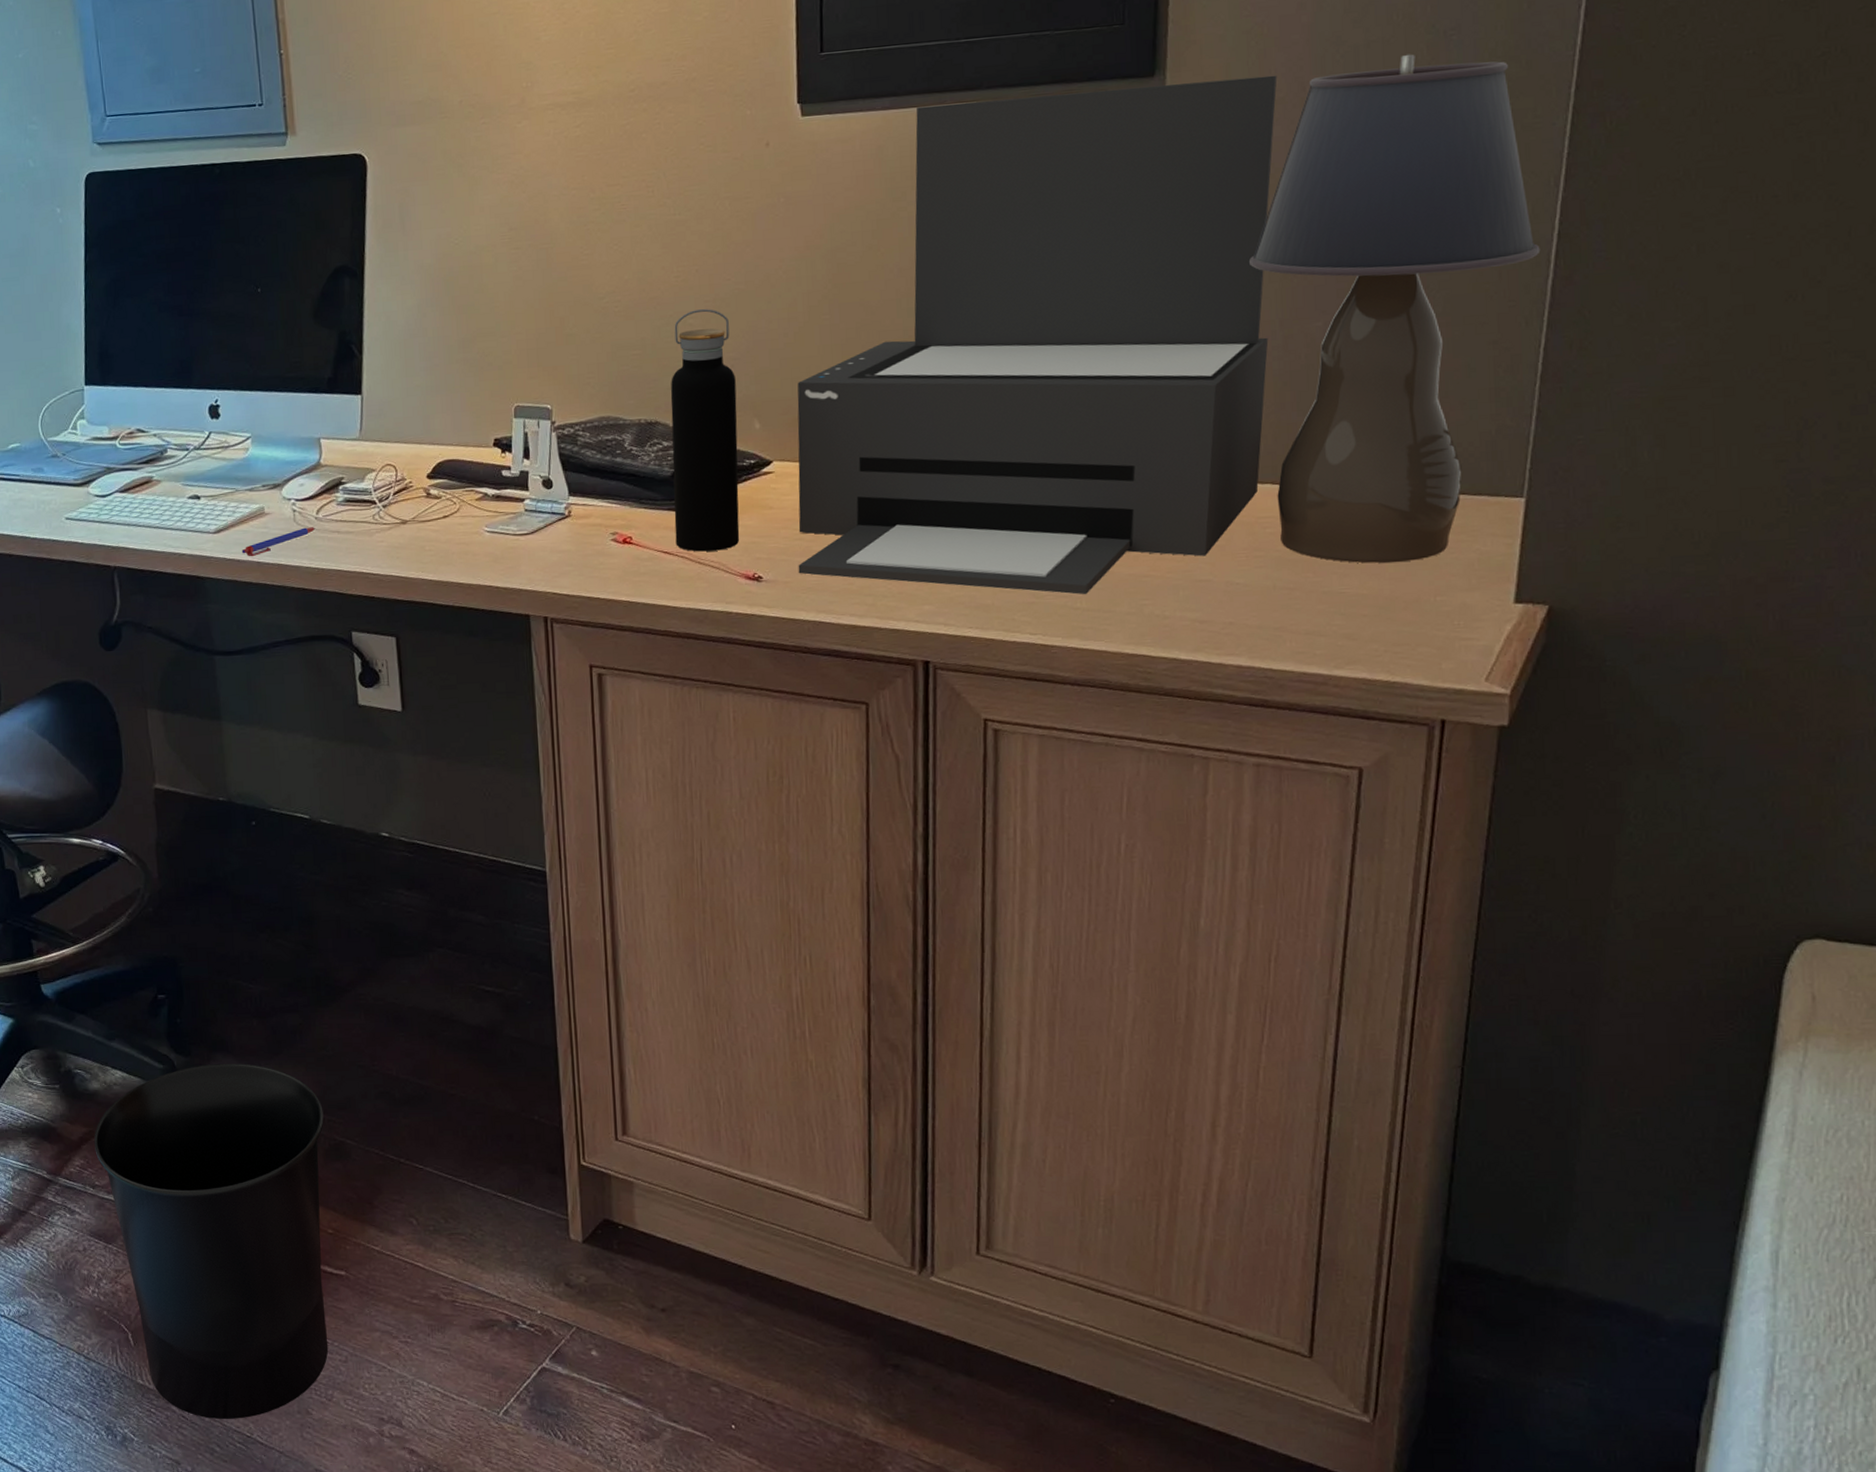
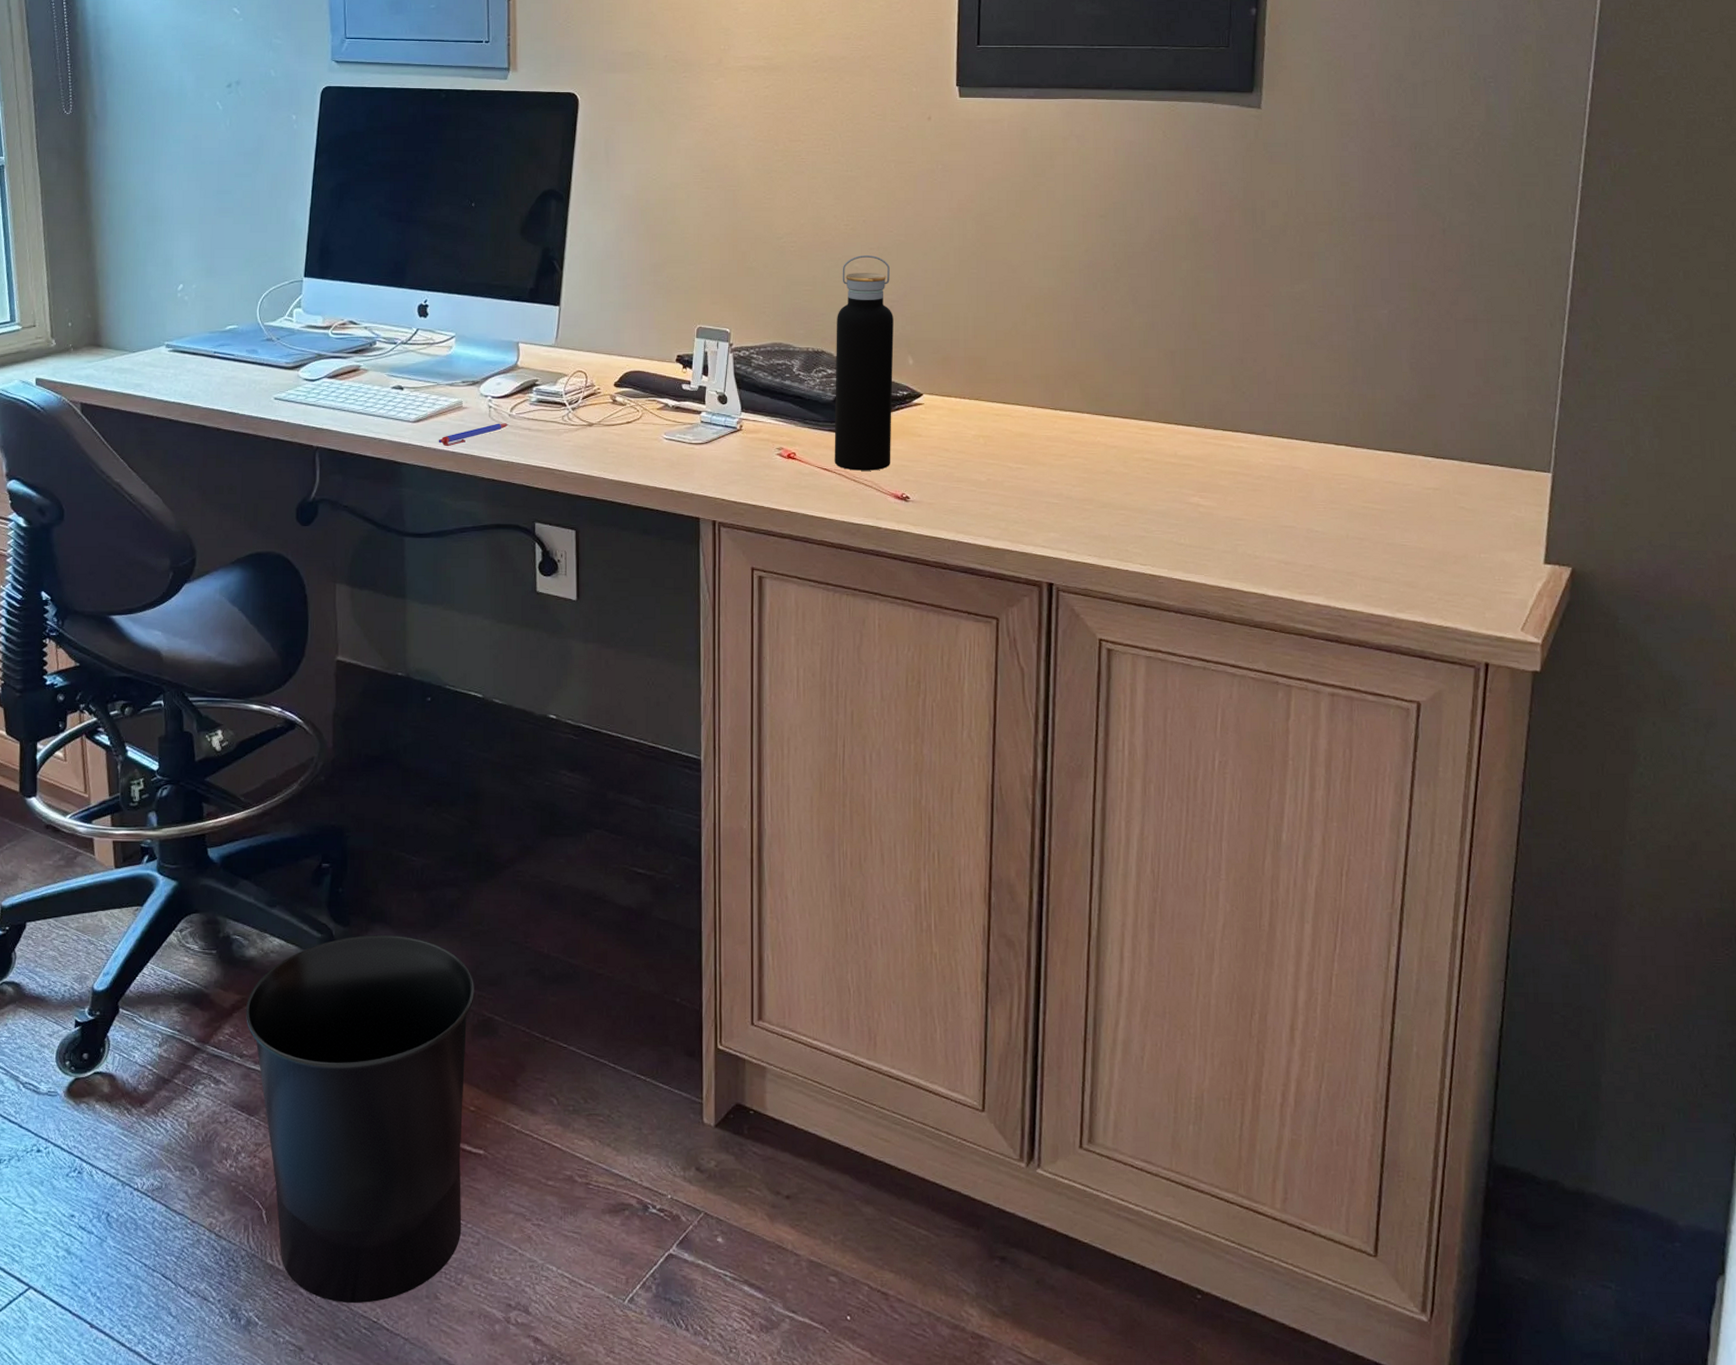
printer: present [797,75,1278,594] -> none [941,99,1352,532]
table lamp: present [1249,54,1541,563] -> none [1329,94,1561,521]

